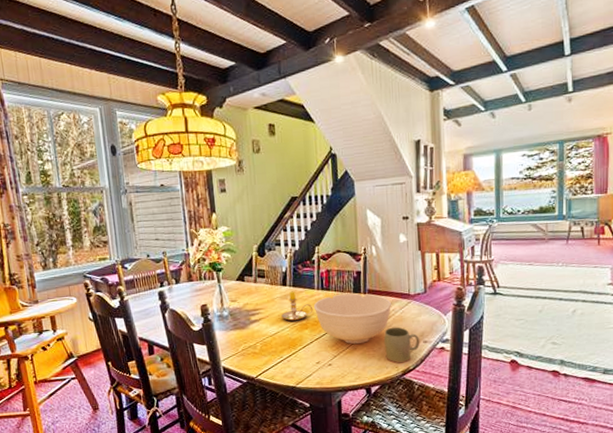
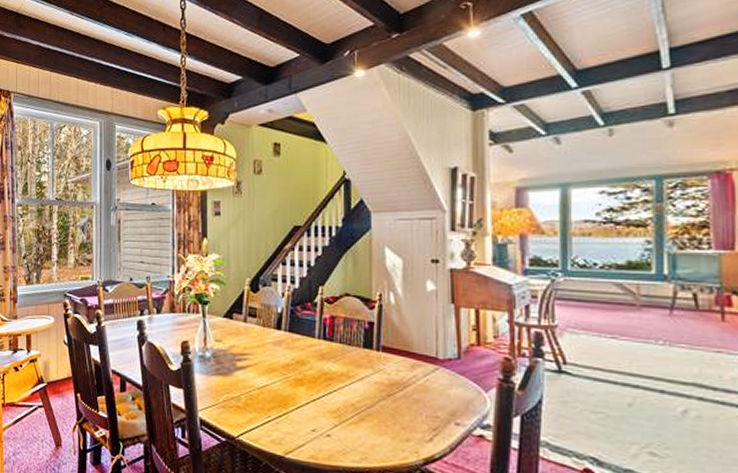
candlestick: present [281,291,313,321] -> none [273,337,312,374]
bowl: present [313,293,392,344] -> none [312,348,413,414]
mug: present [383,327,419,363] -> none [400,398,449,447]

